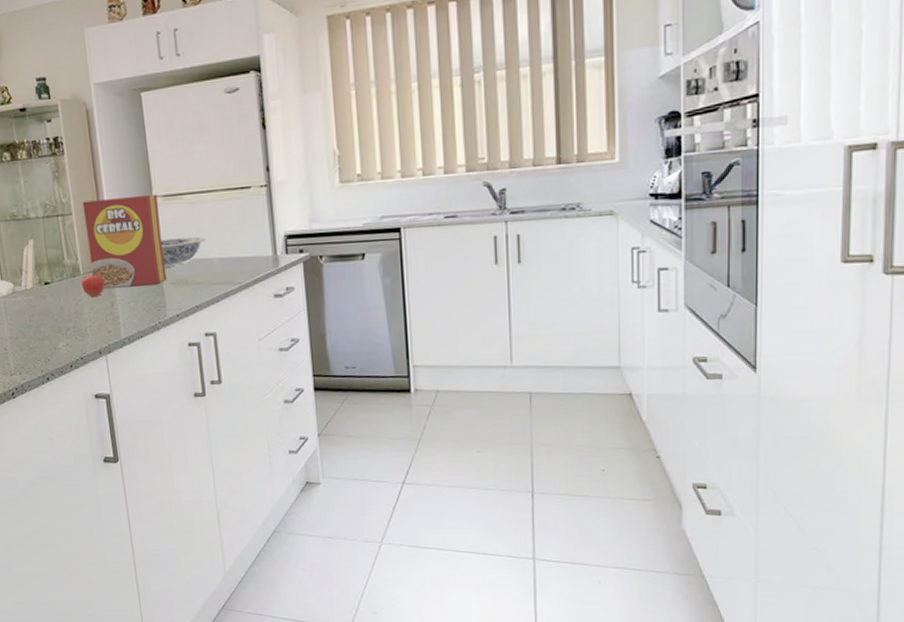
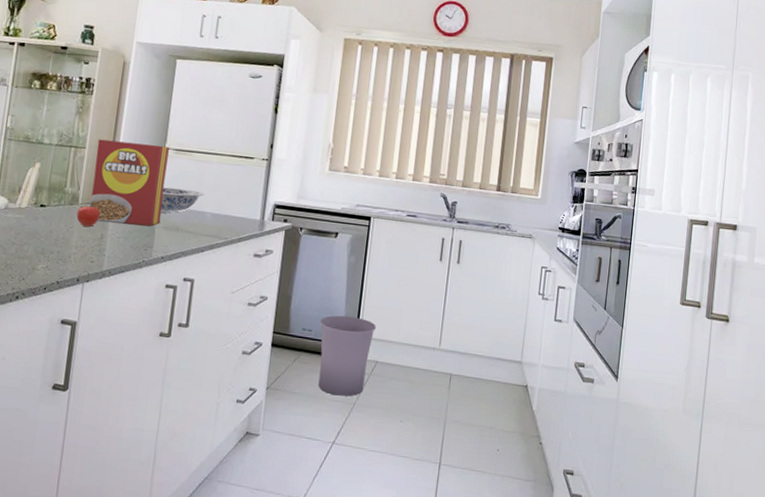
waste bin: none [363,345,430,433] -> present [318,315,376,396]

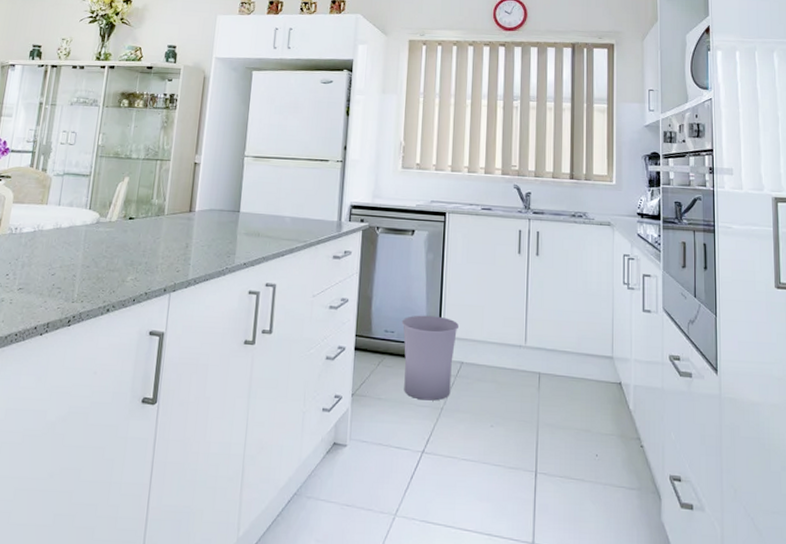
fruit: present [76,205,101,228] -> none [162,215,186,238]
cereal box: present [90,139,169,227] -> none [175,151,248,233]
ceramic bowl: present [160,187,204,213] -> none [242,194,283,219]

